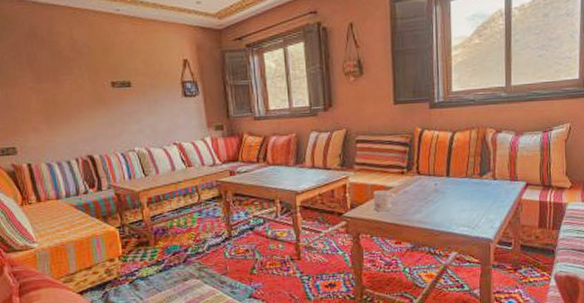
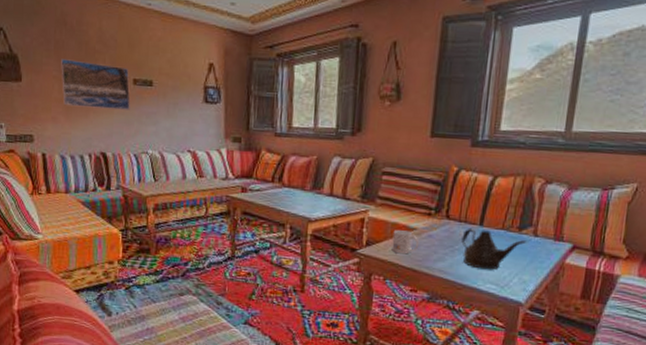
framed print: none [35,69,112,115] -> present [61,59,130,110]
teapot: none [433,180,487,215] -> present [461,228,526,270]

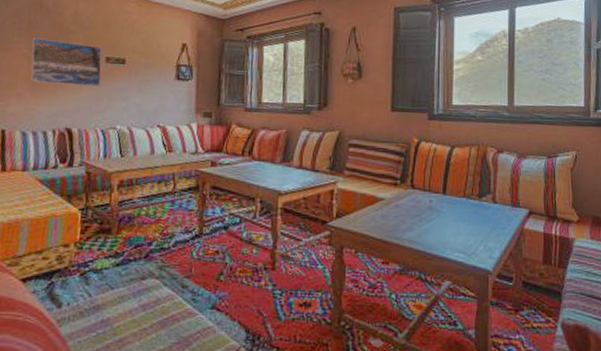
mug: present [392,230,420,255] -> none [361,201,388,225]
teapot: present [461,228,526,270] -> none [427,196,487,238]

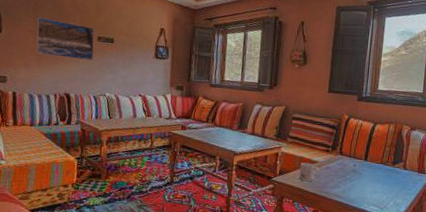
mug: none [361,201,388,225] -> present [299,162,320,182]

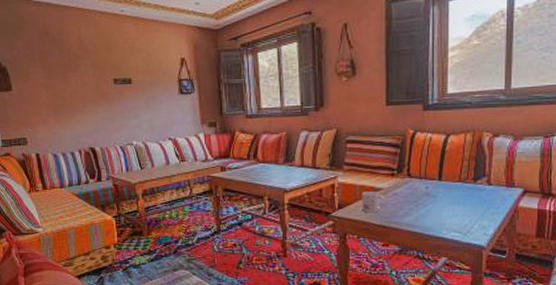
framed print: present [36,17,95,61] -> none [46,66,113,109]

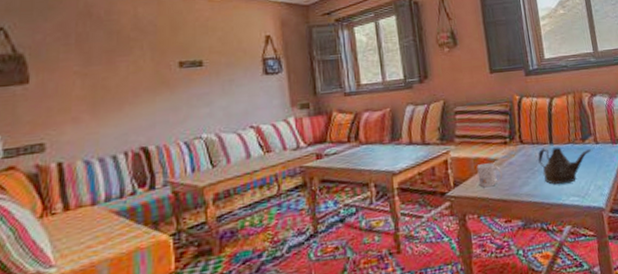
teapot: none [424,183,482,220] -> present [538,147,591,185]

